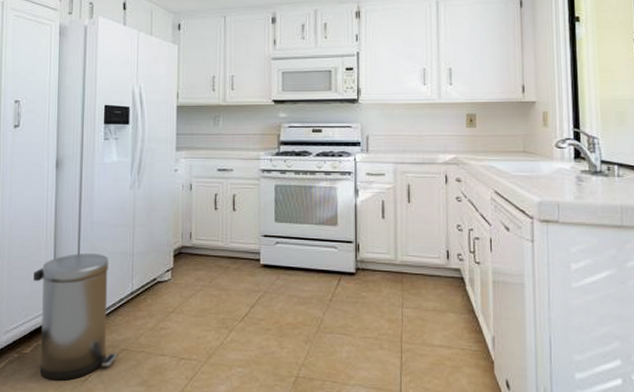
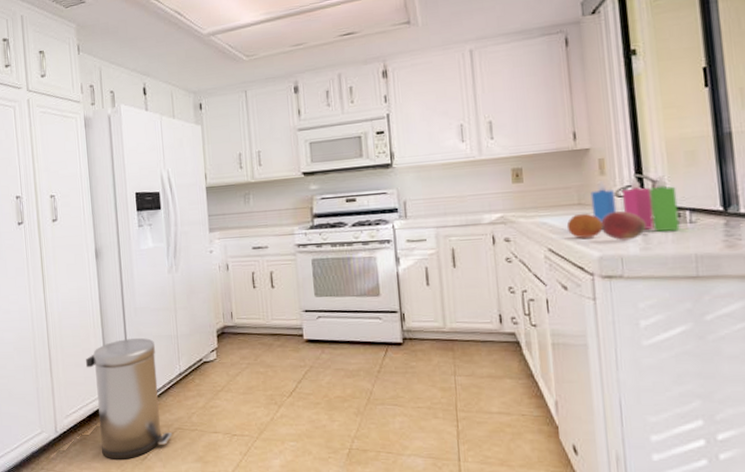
fruit: none [512,160,543,183] -> present [566,213,603,238]
soap dispenser: none [534,132,609,182] -> present [590,175,680,232]
fruit: none [541,160,581,189] -> present [600,210,646,241]

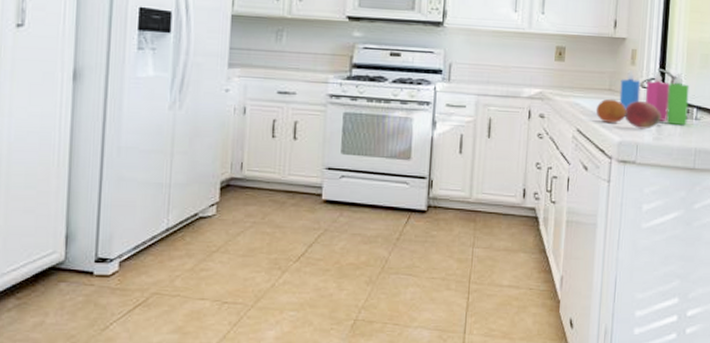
pedal bin: present [86,337,172,461] -> none [40,182,147,331]

